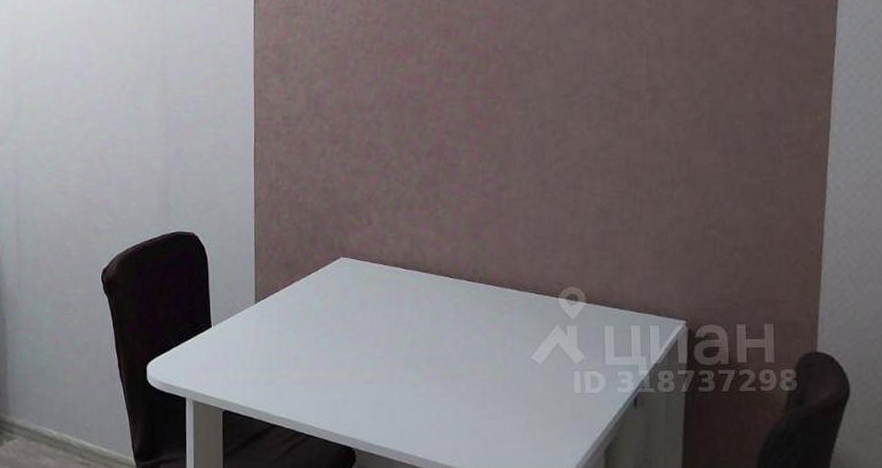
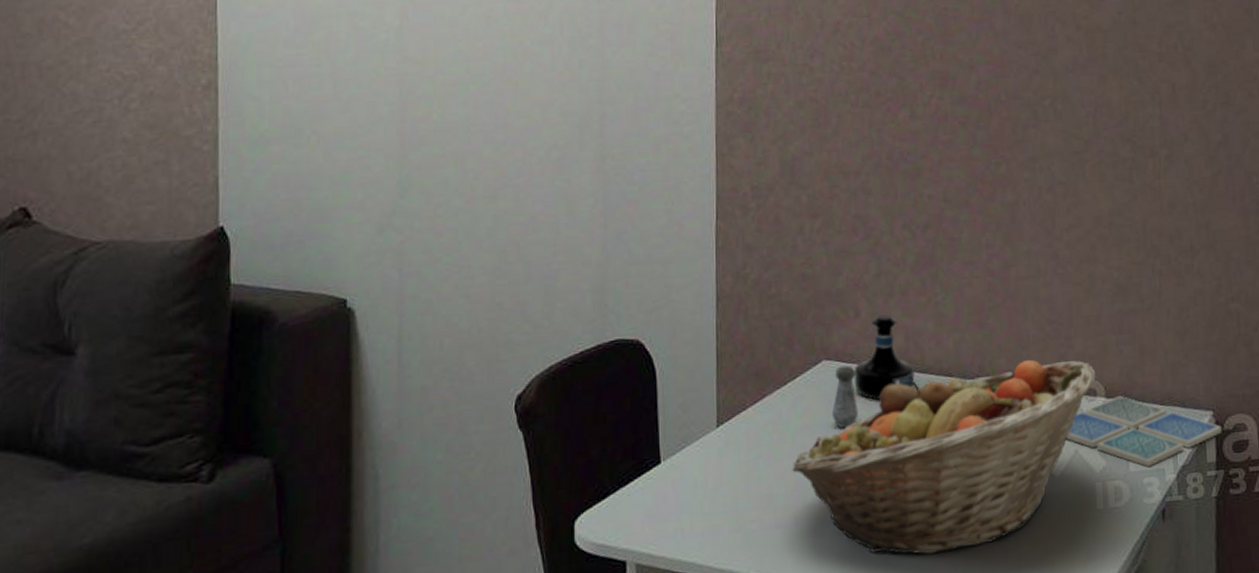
fruit basket: none [315,267,578,415] -> present [792,359,1096,554]
salt shaker: none [347,262,369,312] -> present [831,365,858,429]
tequila bottle: none [366,224,418,291] -> present [854,314,915,400]
drink coaster: none [549,302,694,363] -> present [1066,395,1222,468]

